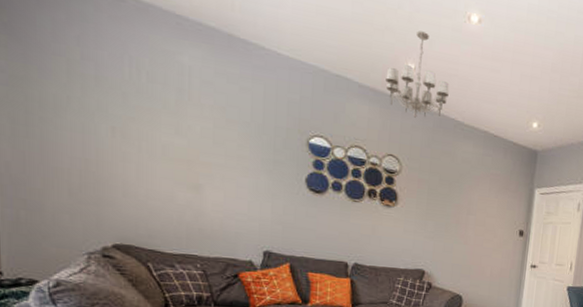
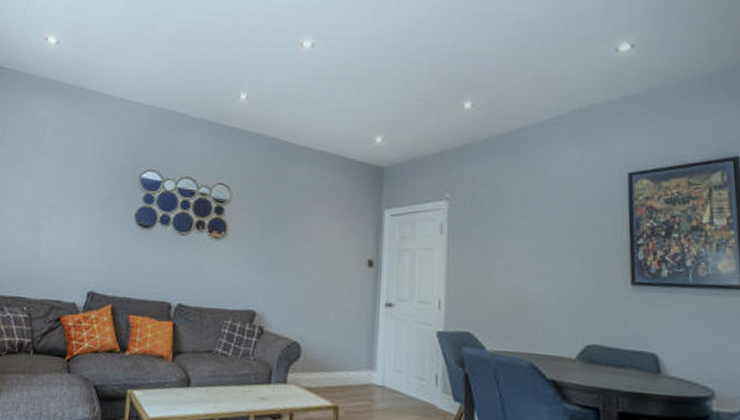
chandelier: present [386,30,449,118] -> none [218,62,283,144]

